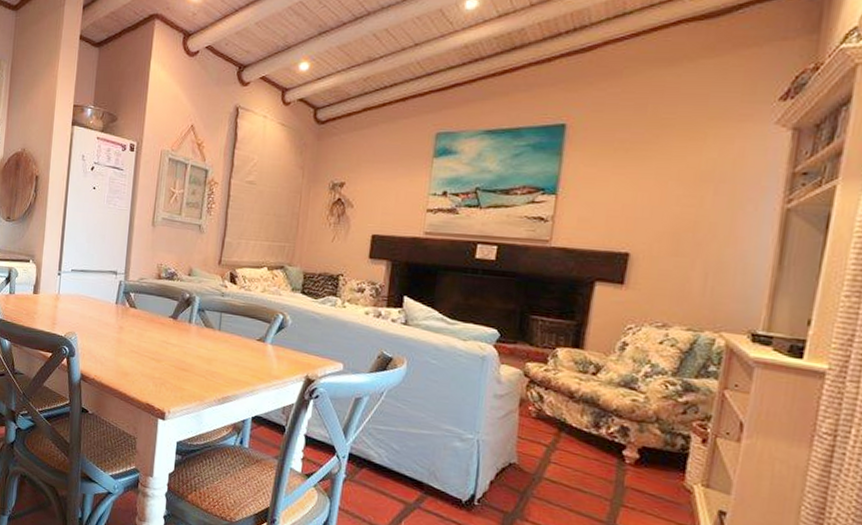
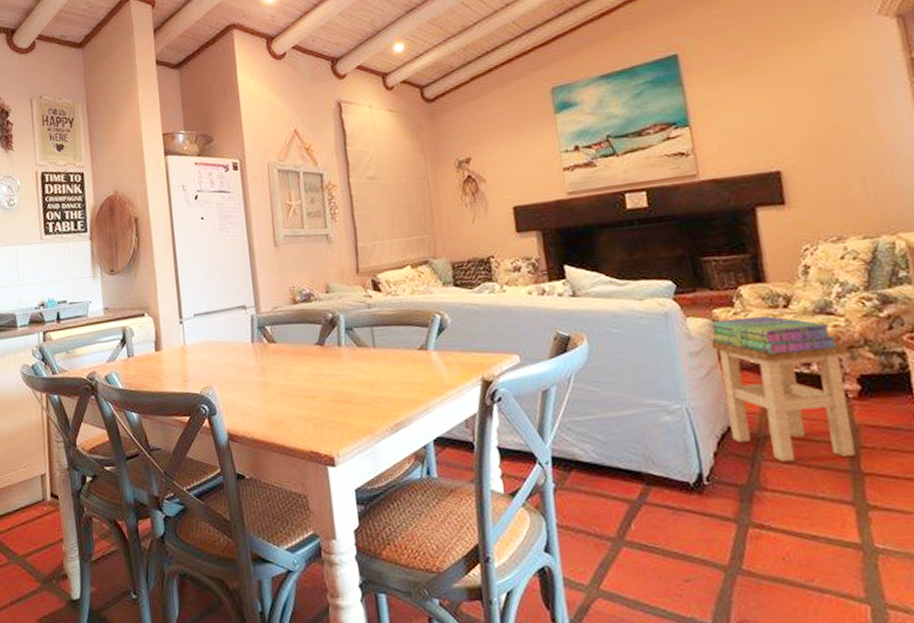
stool: none [510,388,639,511] -> present [710,340,856,462]
stack of books: none [516,373,632,420] -> present [710,315,838,354]

